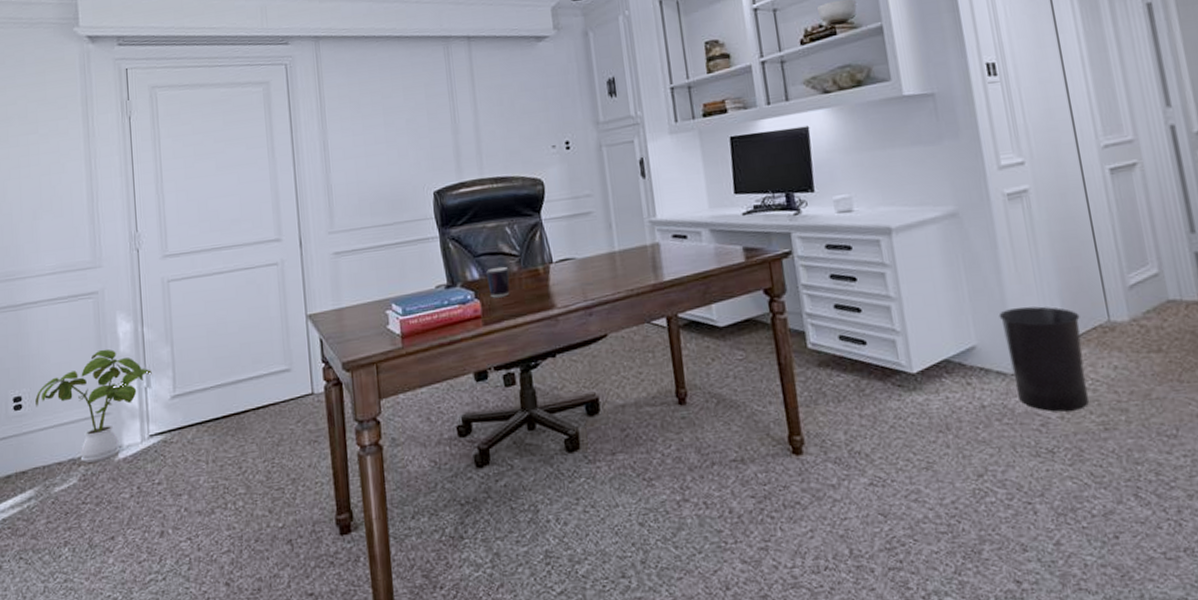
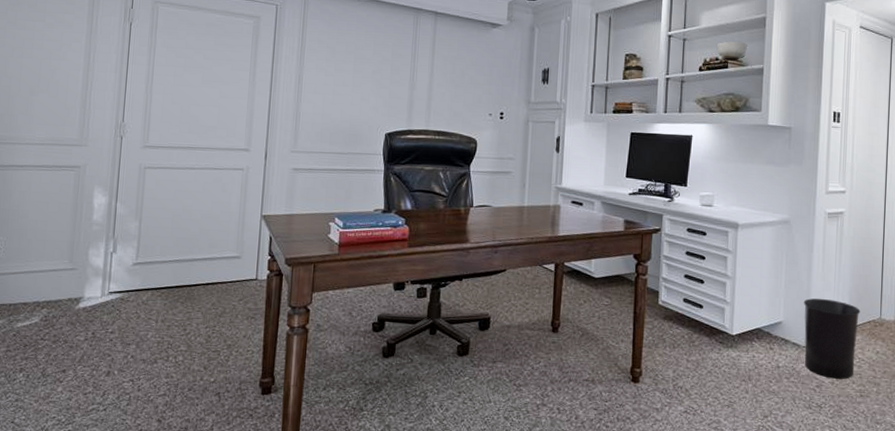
house plant: present [35,349,152,463] -> none [10,215,119,307]
mug: present [486,266,510,298] -> none [417,202,437,227]

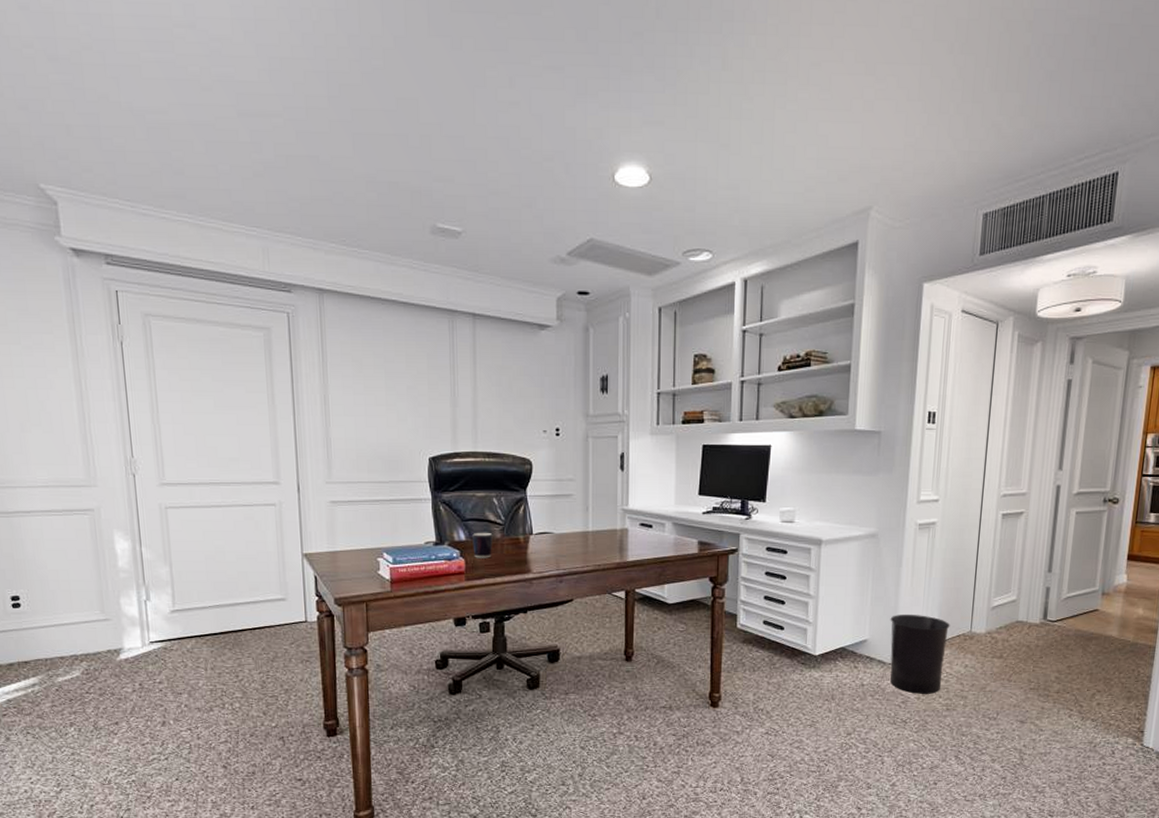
mug: none [417,202,437,227] -> present [472,532,493,558]
bowl: present [716,41,747,61] -> none [797,334,833,358]

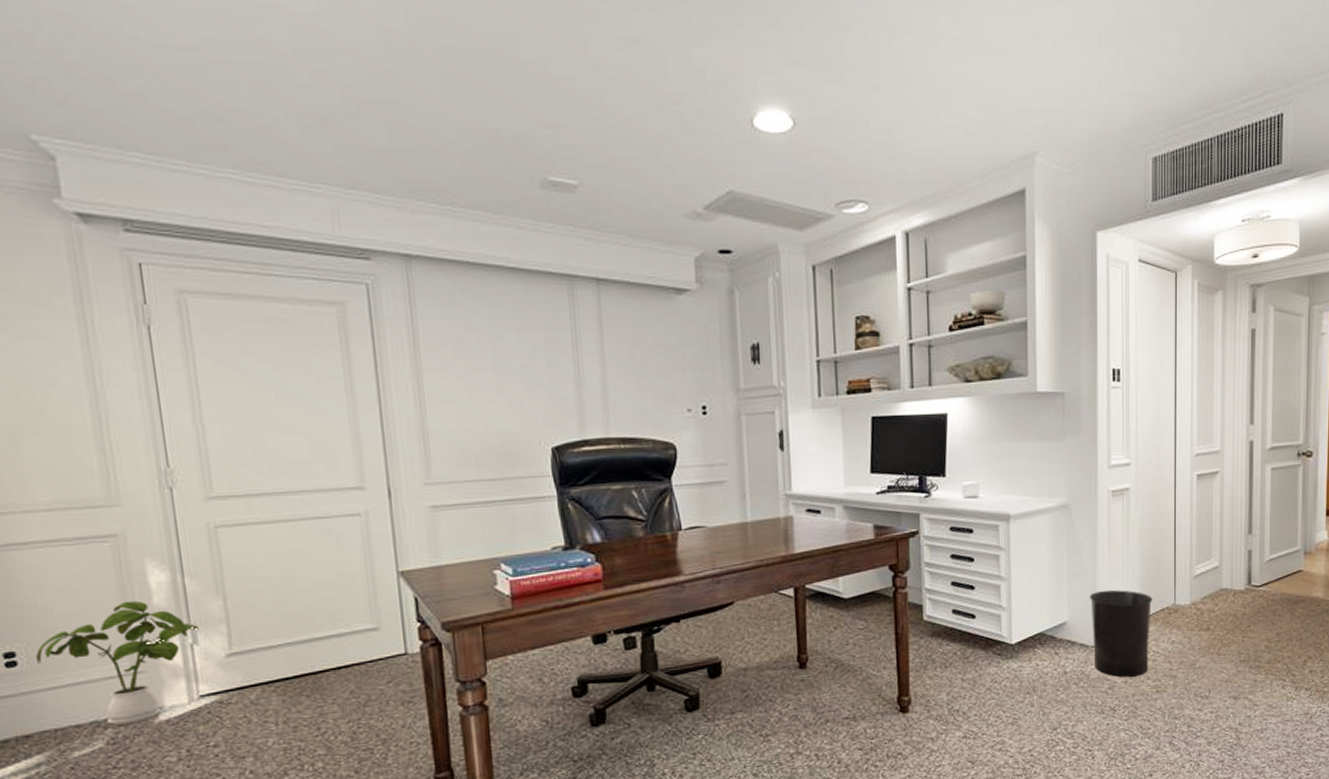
house plant: none [34,562,151,659] -> present [36,600,199,725]
mug: present [472,532,493,558] -> none [609,530,635,562]
bowl: none [797,334,833,358] -> present [968,290,1006,315]

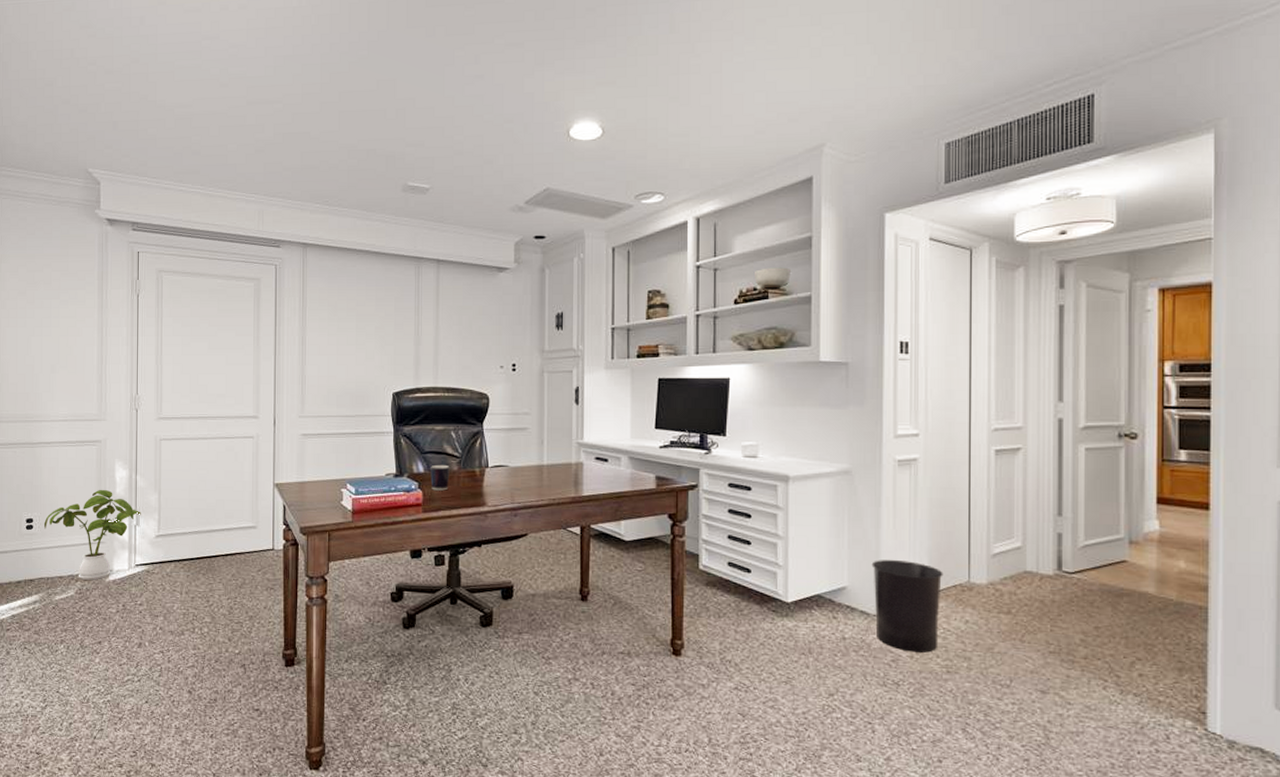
mug: none [609,530,635,562] -> present [430,464,450,491]

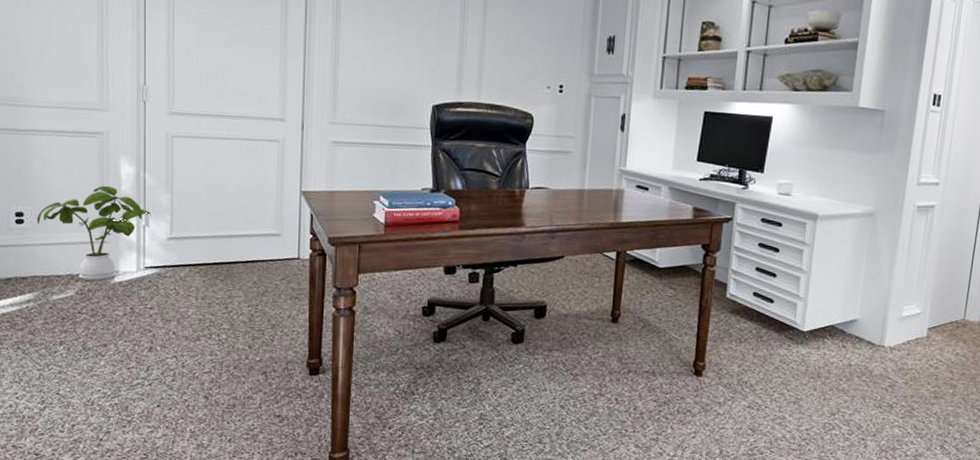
mug: present [430,464,450,491] -> none [468,182,490,209]
waste bin: present [871,560,943,653] -> none [878,296,944,380]

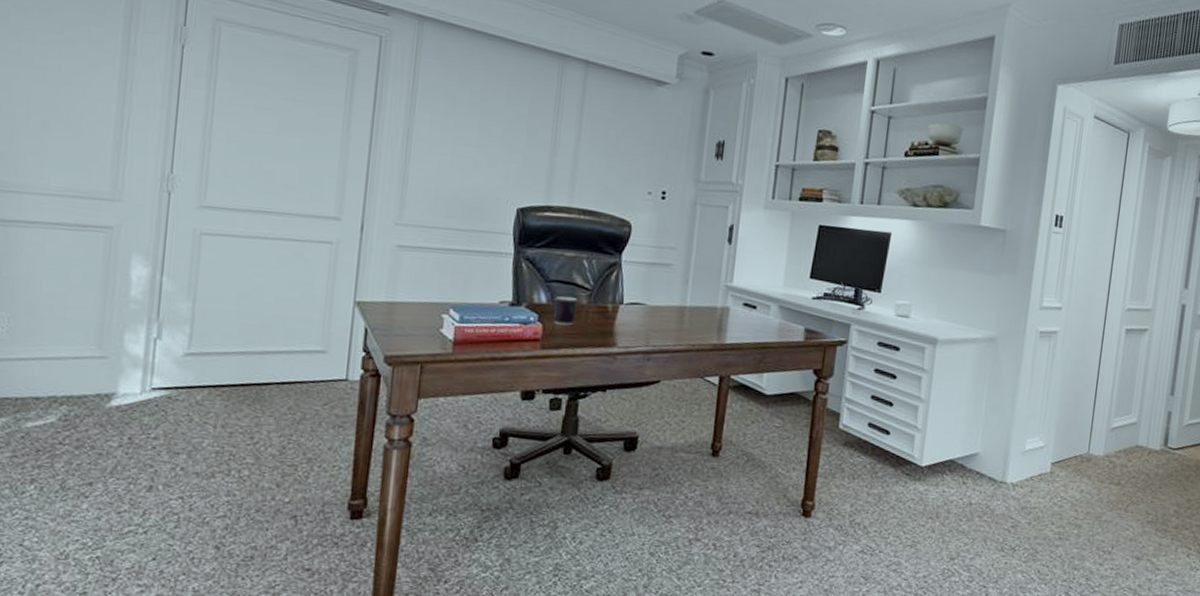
house plant: present [37,185,151,281] -> none [16,289,165,405]
mug: none [468,182,490,209] -> present [553,295,578,326]

